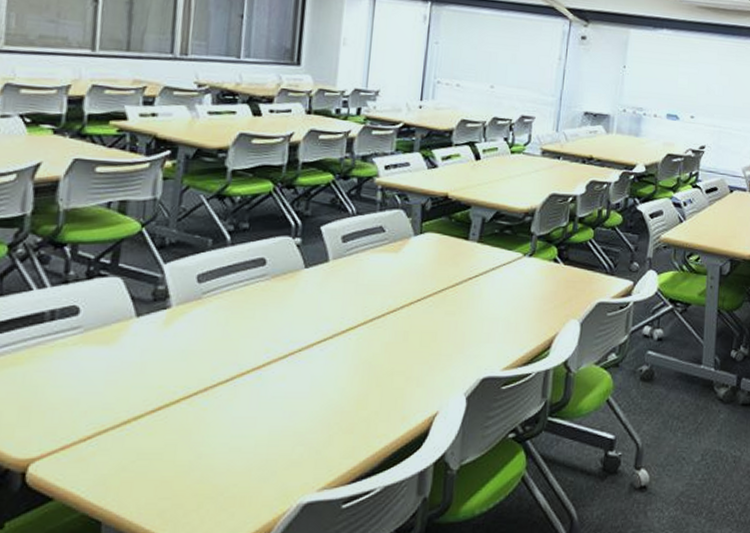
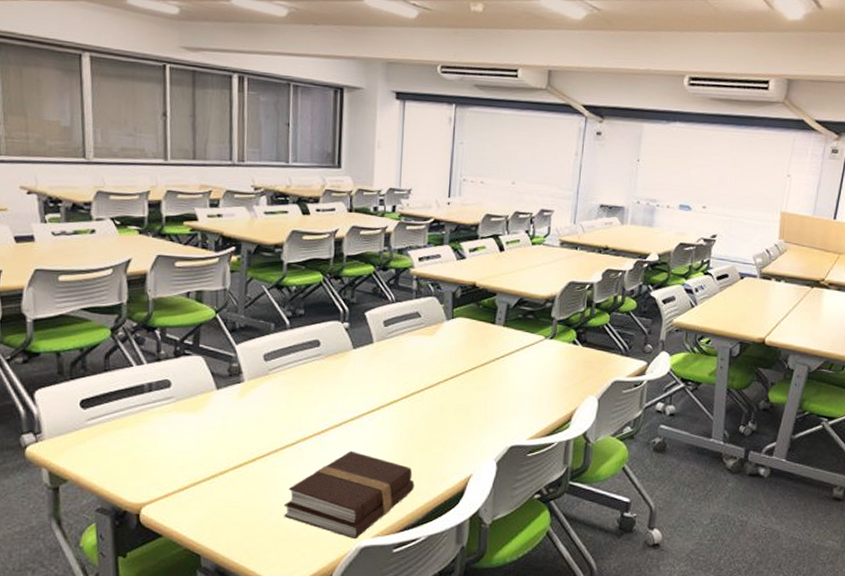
book: none [210,387,371,495] -> present [284,450,415,540]

